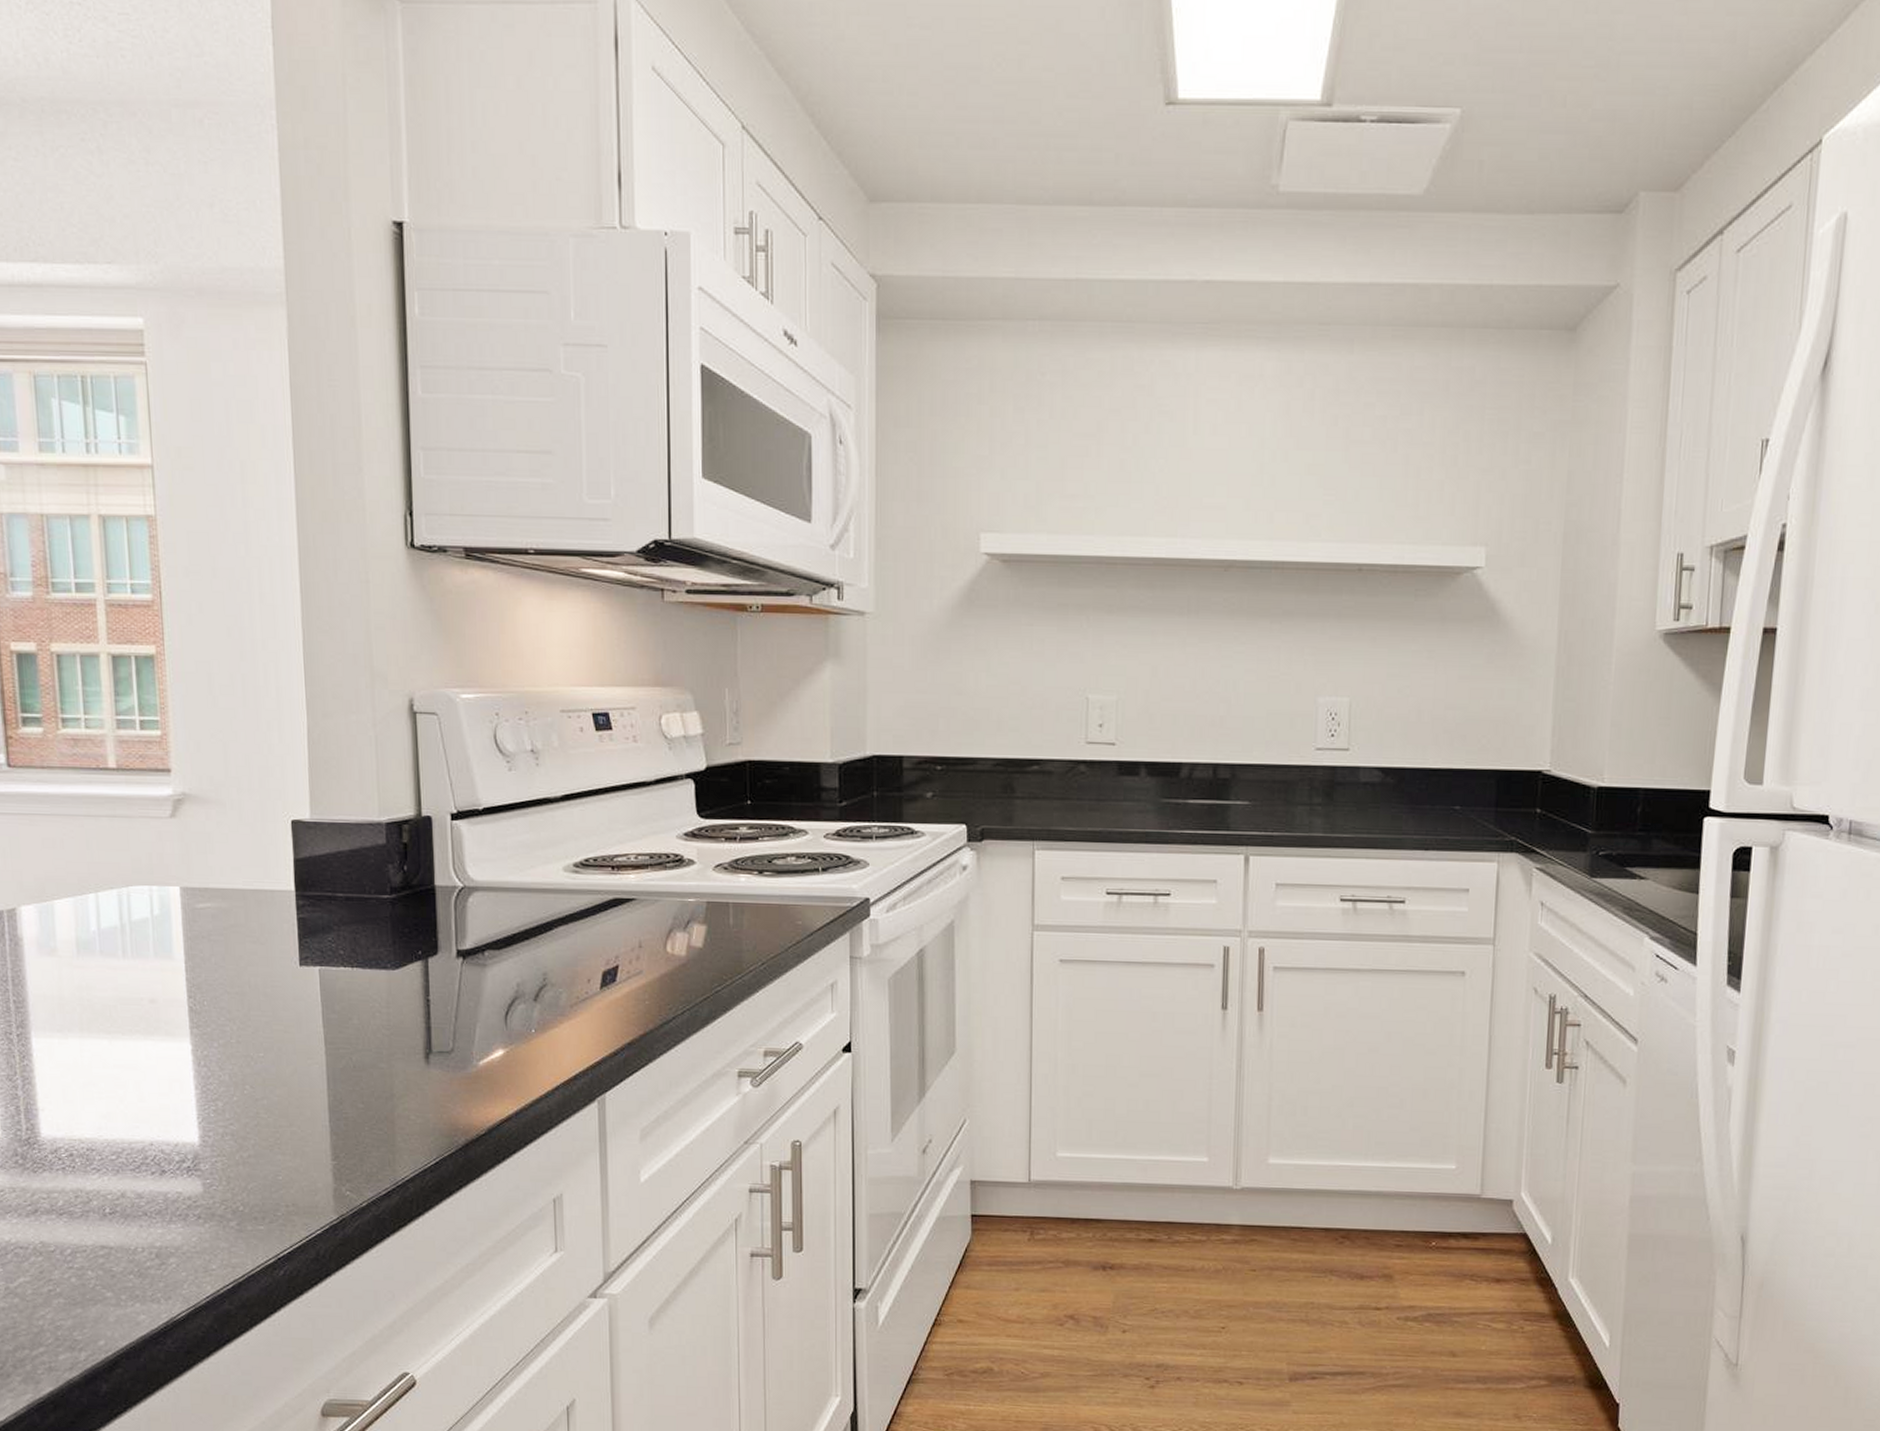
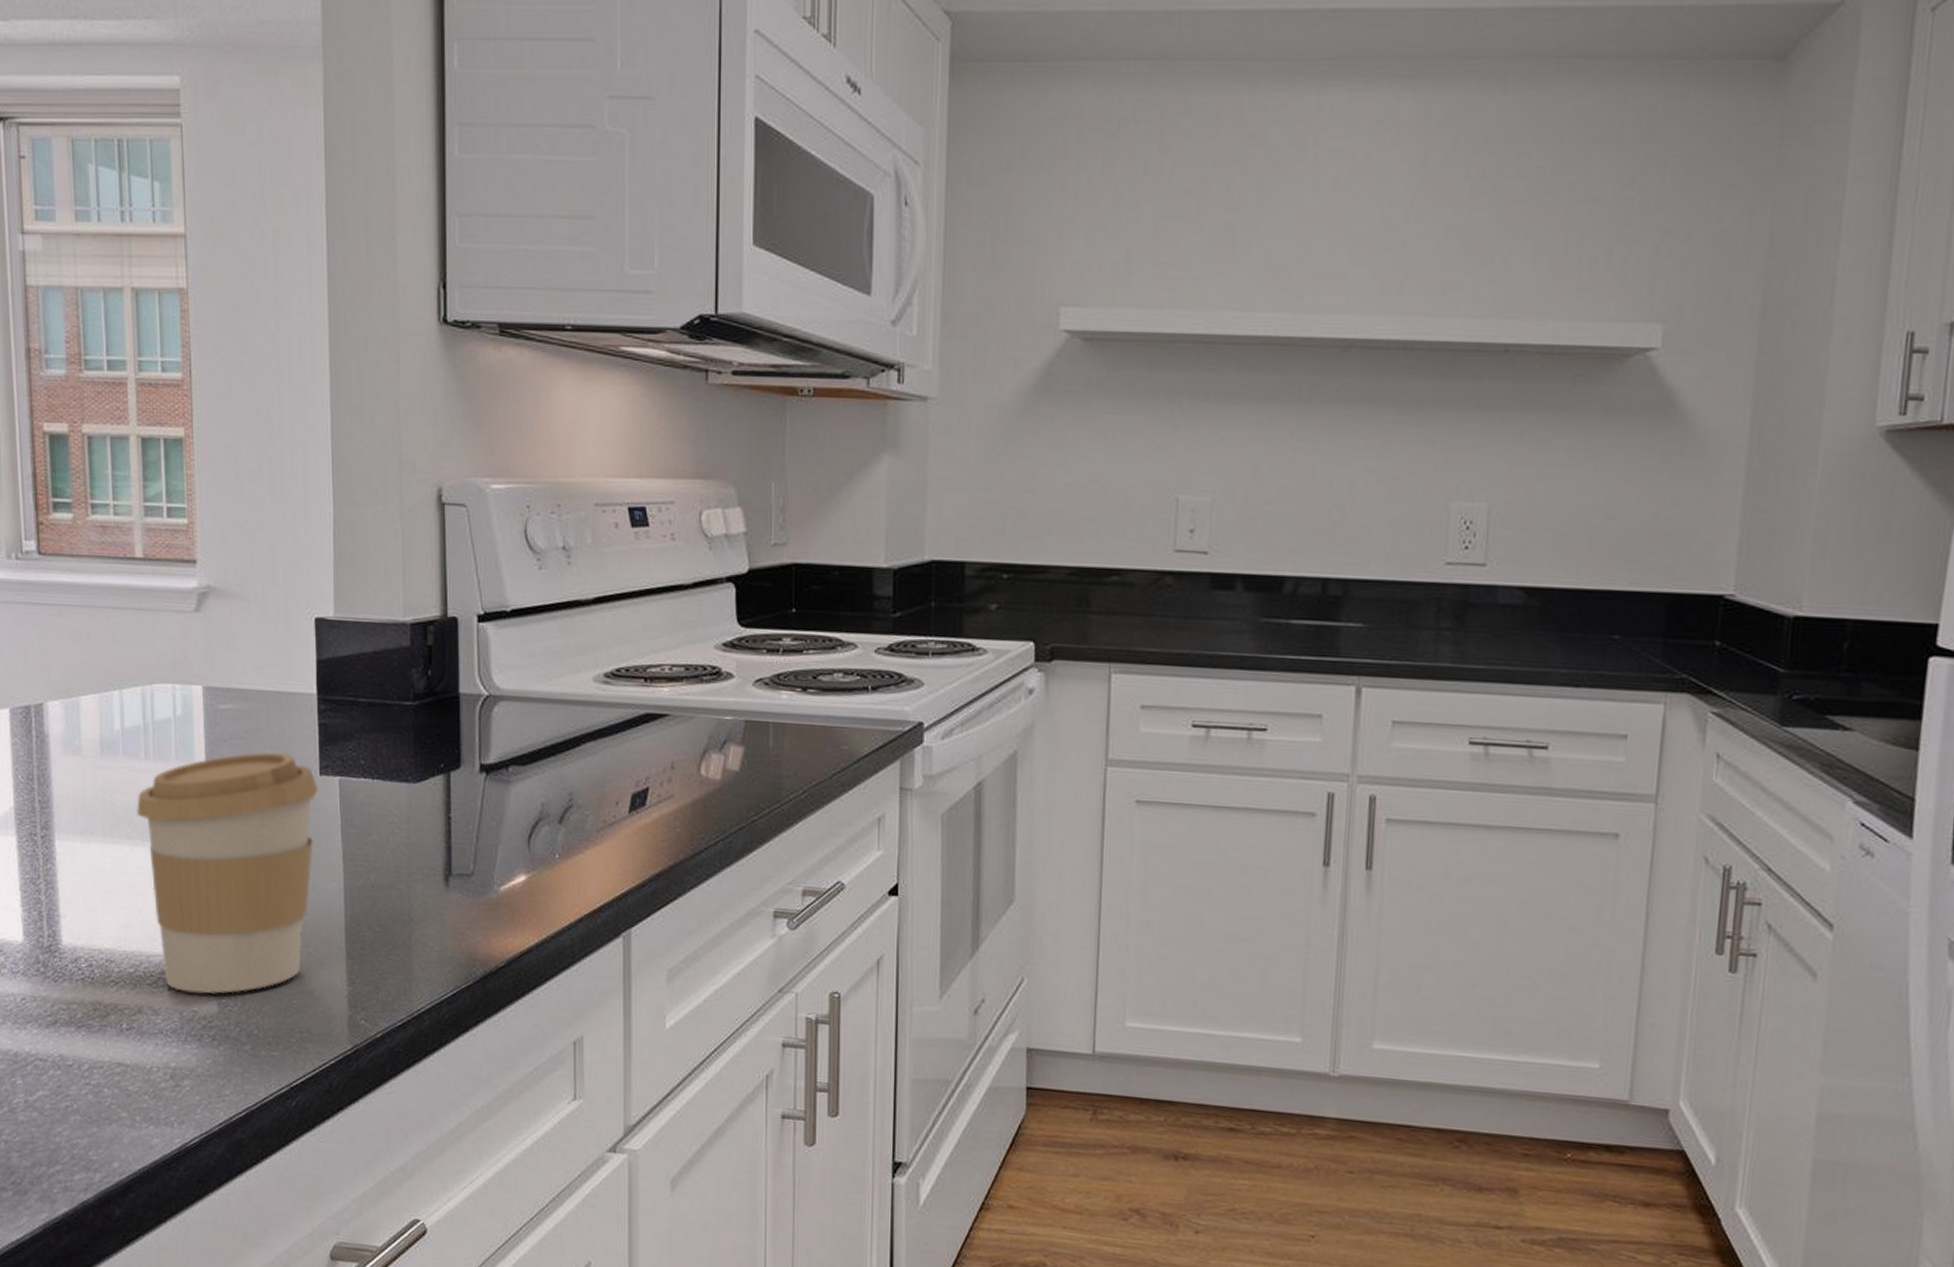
coffee cup: none [115,946,299,1176] -> present [137,752,319,994]

